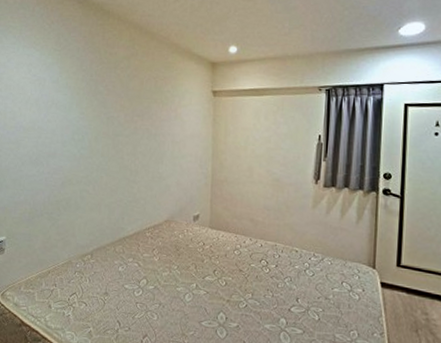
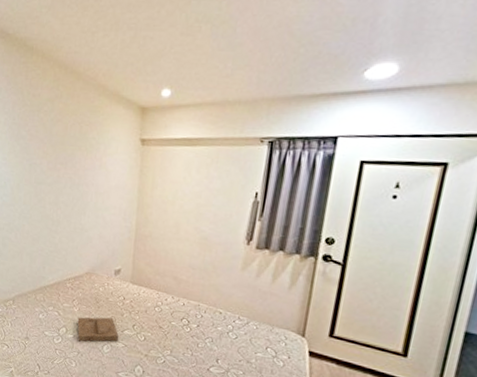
tray: none [158,264,200,293] -> present [77,317,118,342]

